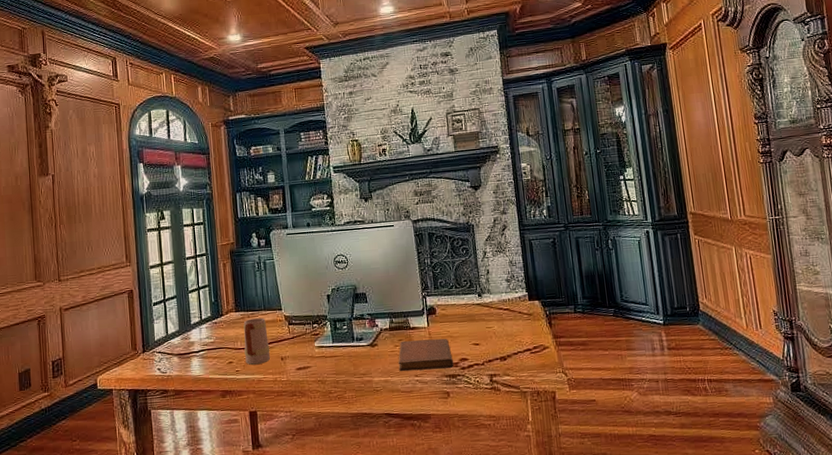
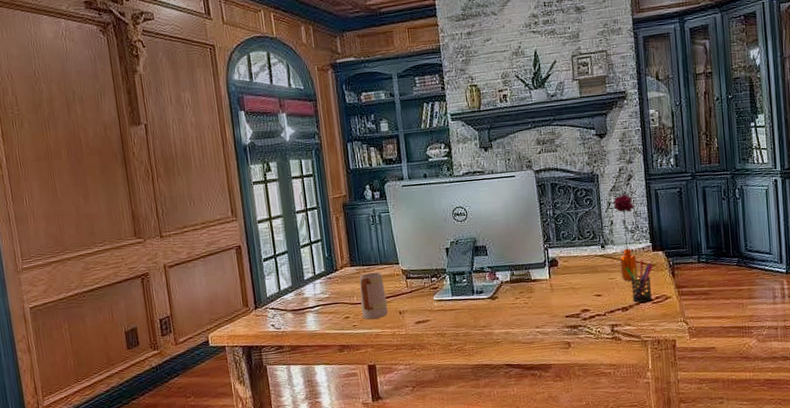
notebook: present [398,338,454,372] -> none [519,289,576,324]
flower: none [488,244,515,330] -> present [612,195,638,281]
pen holder: none [502,308,531,353] -> present [625,259,653,303]

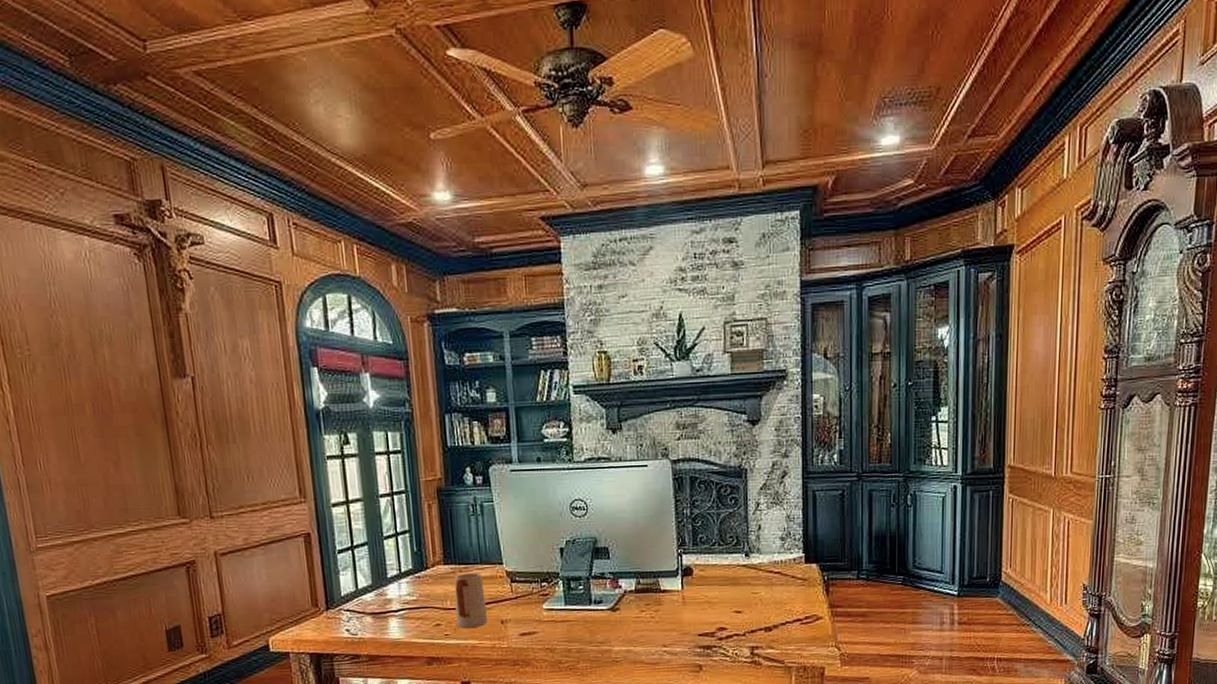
flower: present [612,195,638,281] -> none [761,495,789,597]
pen holder: present [625,259,653,303] -> none [771,572,804,624]

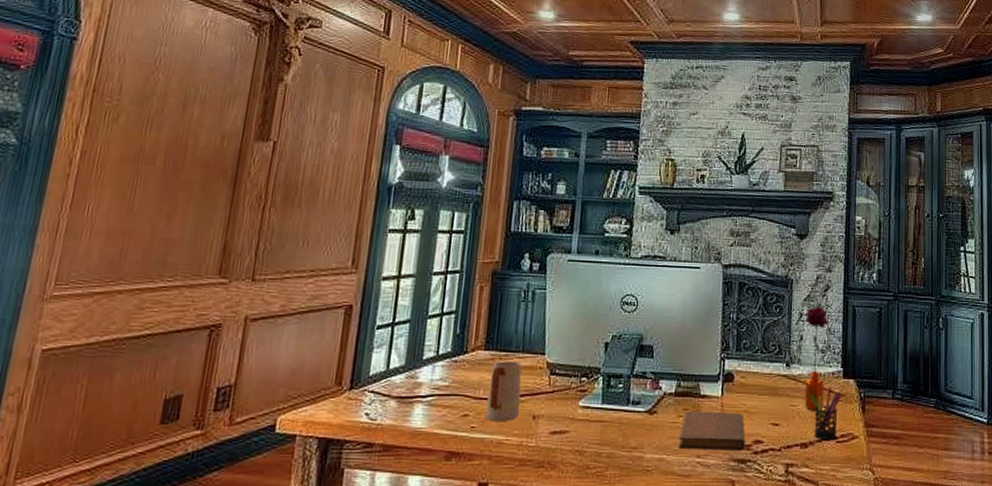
notebook: none [643,603,710,641] -> present [678,410,746,452]
flower: none [761,495,789,597] -> present [805,307,830,411]
pen holder: none [771,572,804,624] -> present [810,386,841,441]

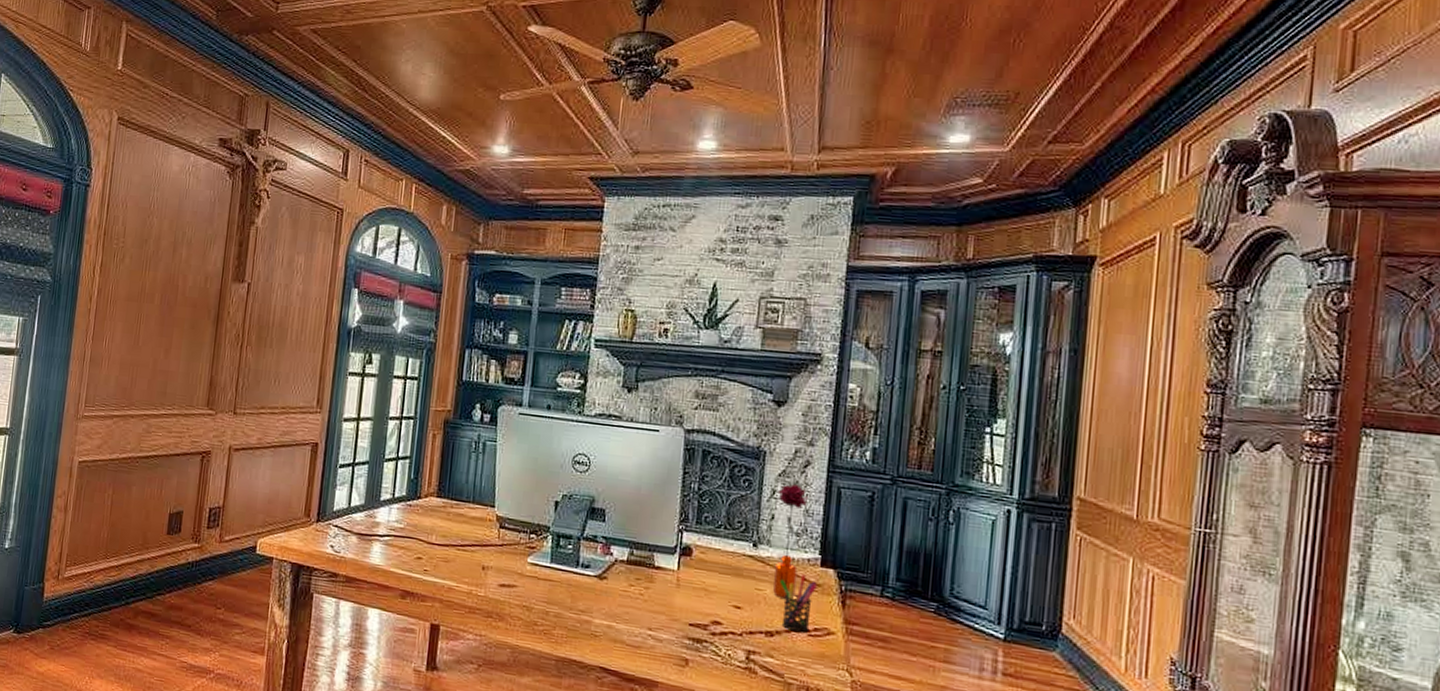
mug: present [485,361,522,422] -> none [437,509,472,569]
notebook: present [678,410,746,452] -> none [629,580,703,630]

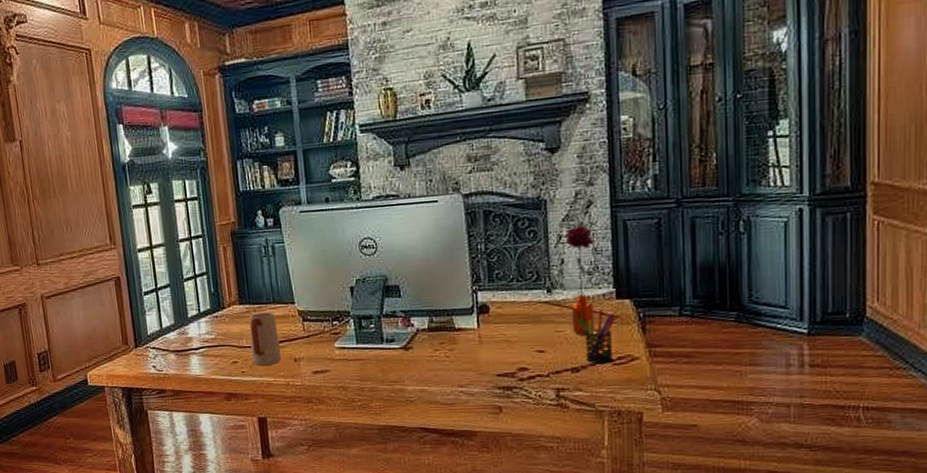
mug: none [437,509,472,569] -> present [249,312,282,367]

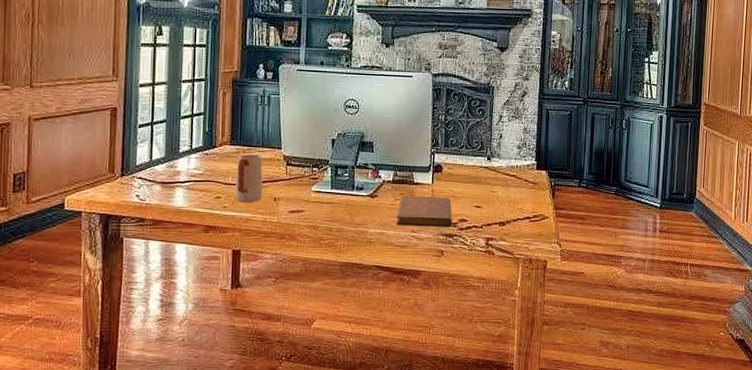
notebook: none [438,342,510,381] -> present [396,195,453,228]
flower: present [564,226,596,335] -> none [503,110,527,196]
pen holder: present [577,308,615,364] -> none [507,176,534,220]

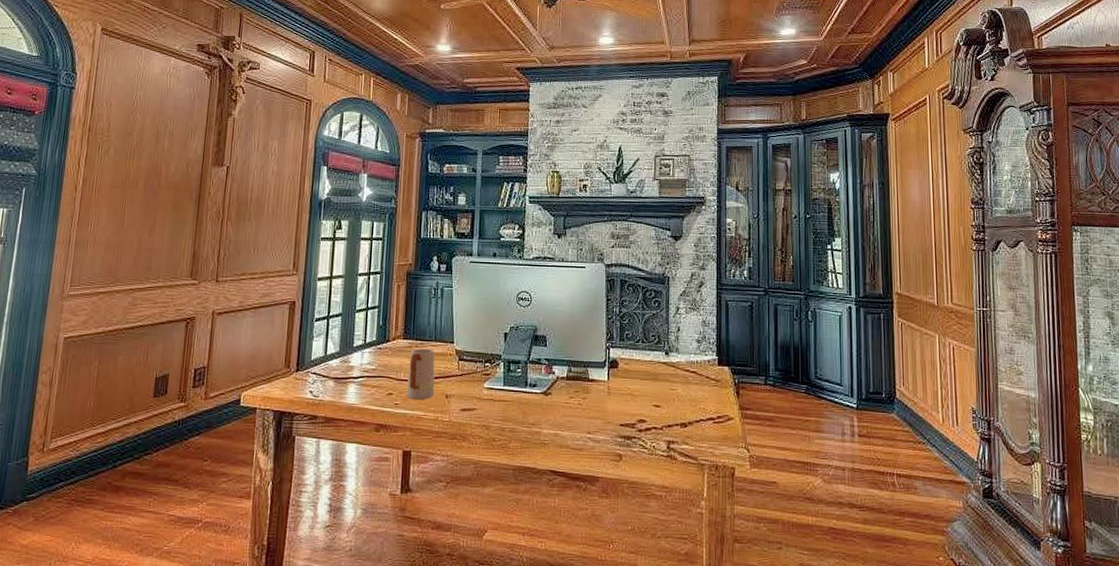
notebook: present [396,195,453,228] -> none [571,392,631,429]

